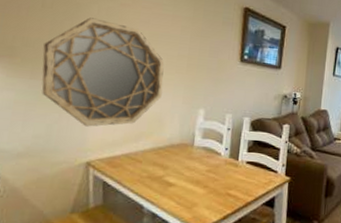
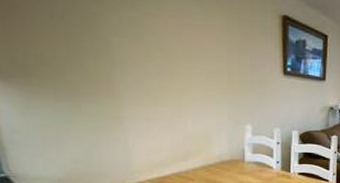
home mirror: present [42,17,165,127] -> none [62,29,205,149]

